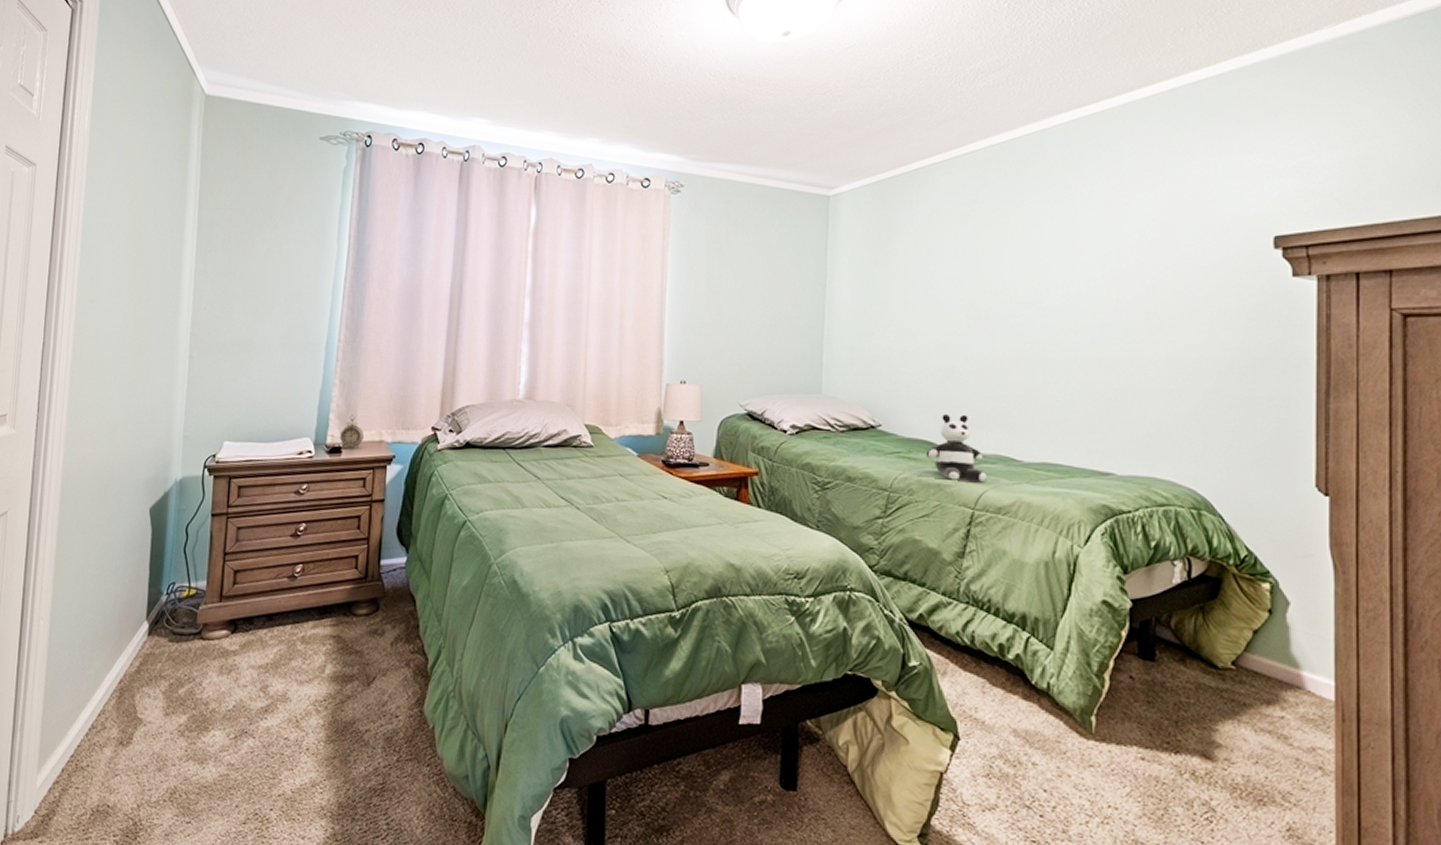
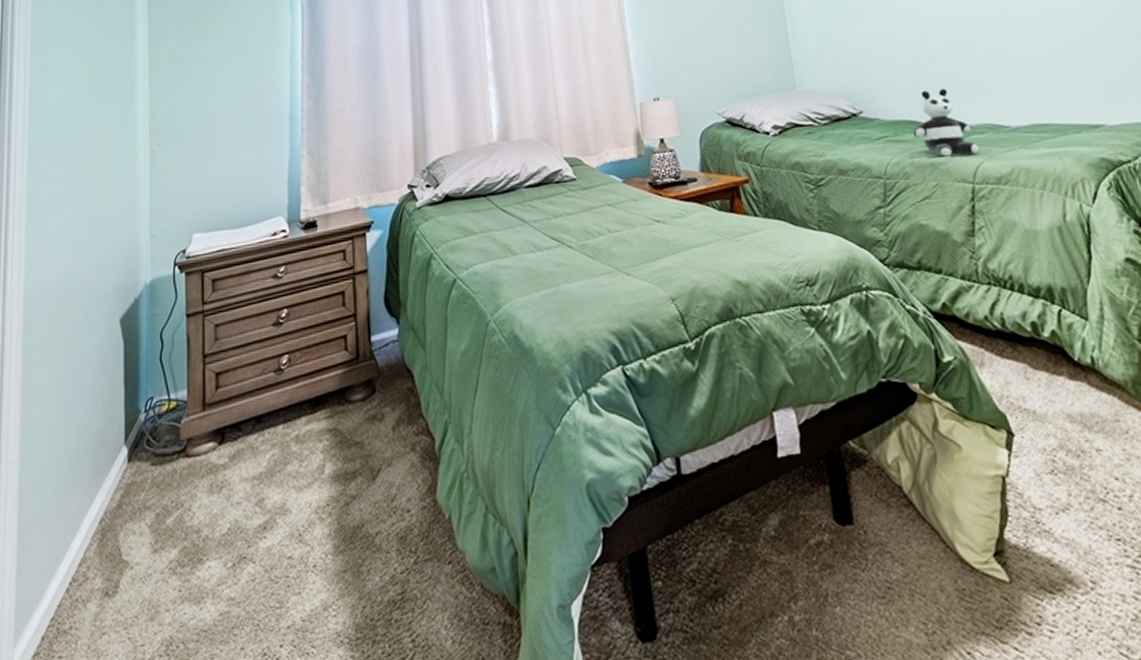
alarm clock: present [340,414,364,449] -> none [314,185,338,222]

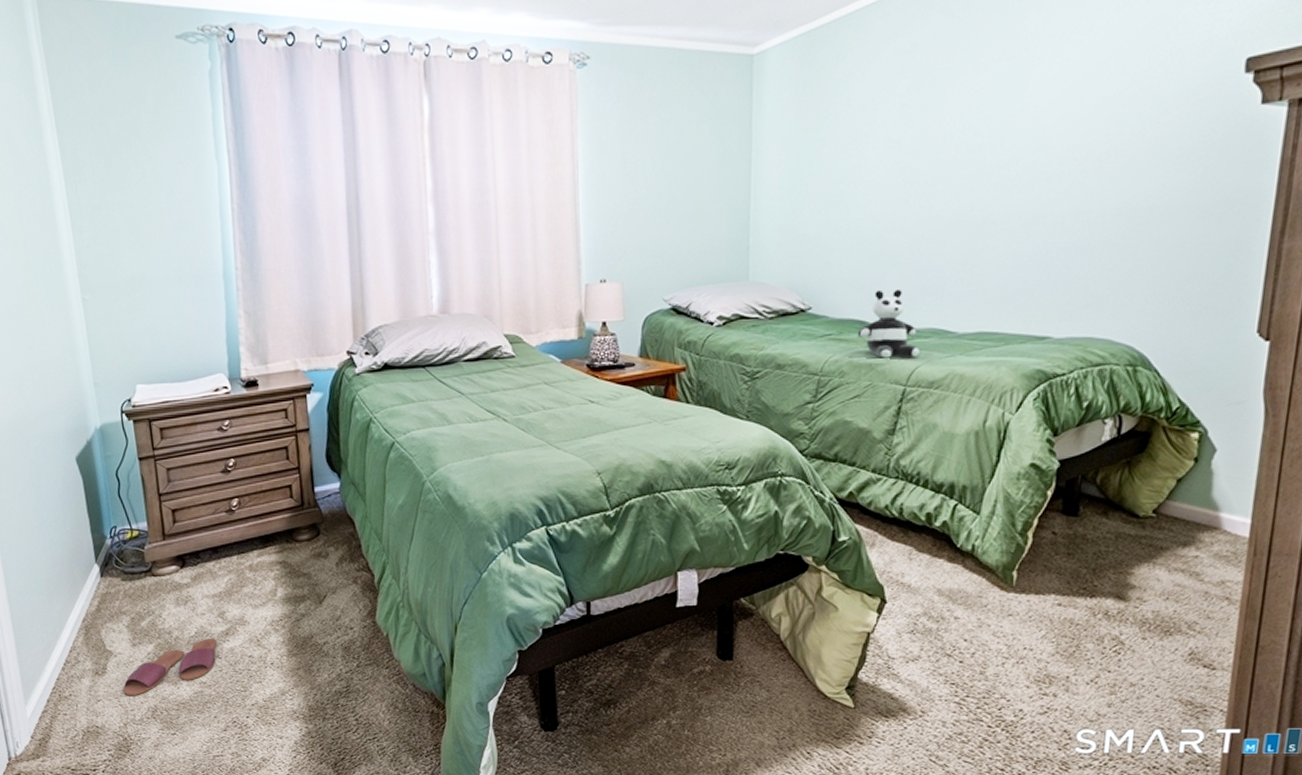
slippers: none [134,535,252,625] -> present [123,638,217,696]

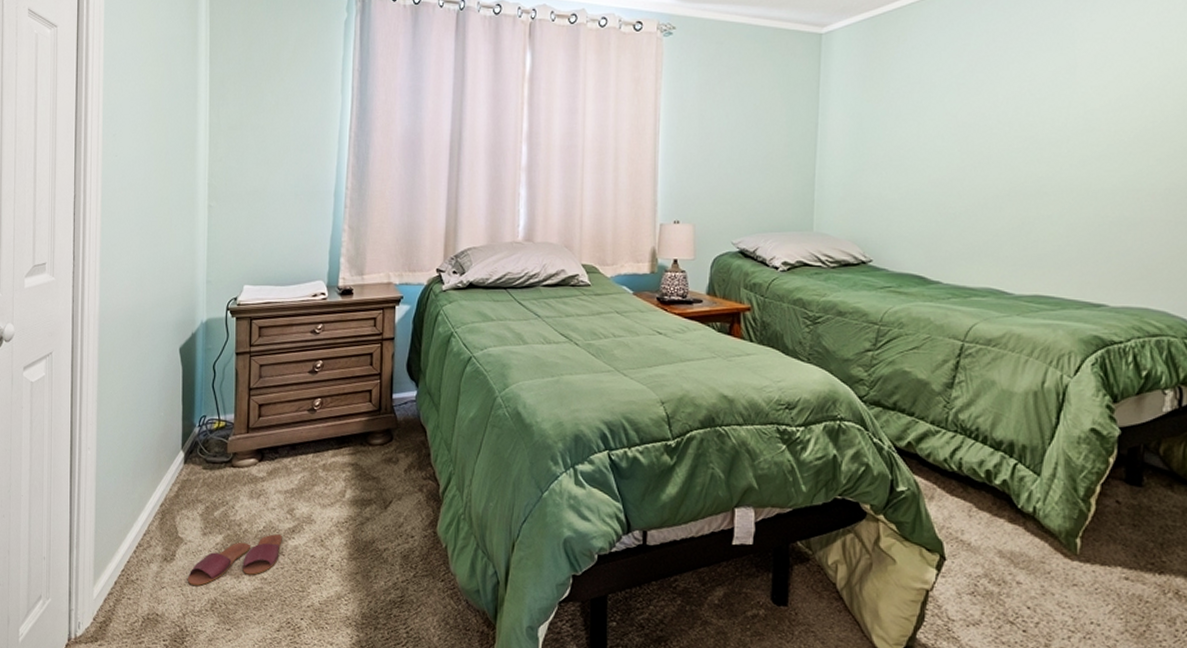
stuffed animal: present [857,288,919,360] -> none [916,248,977,316]

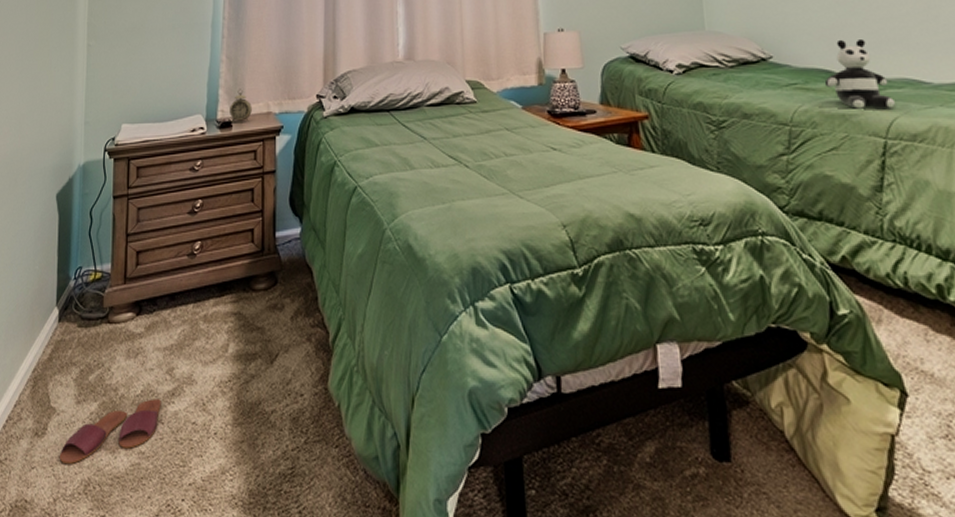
alarm clock: none [351,258,373,291] -> present [230,89,252,122]
stuffed animal: none [916,248,977,316] -> present [824,38,895,110]

